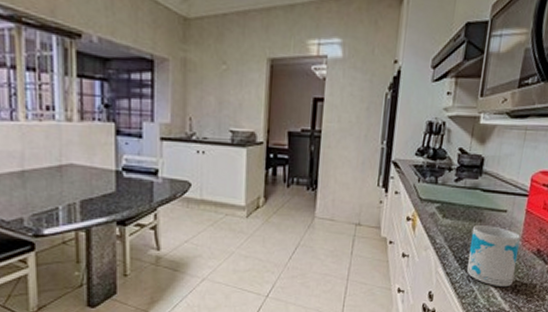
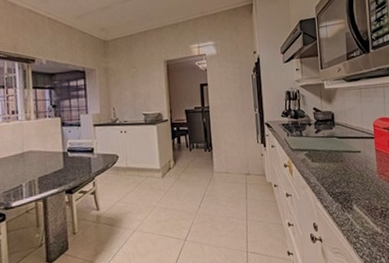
mug: present [466,225,520,287] -> none [336,164,380,214]

